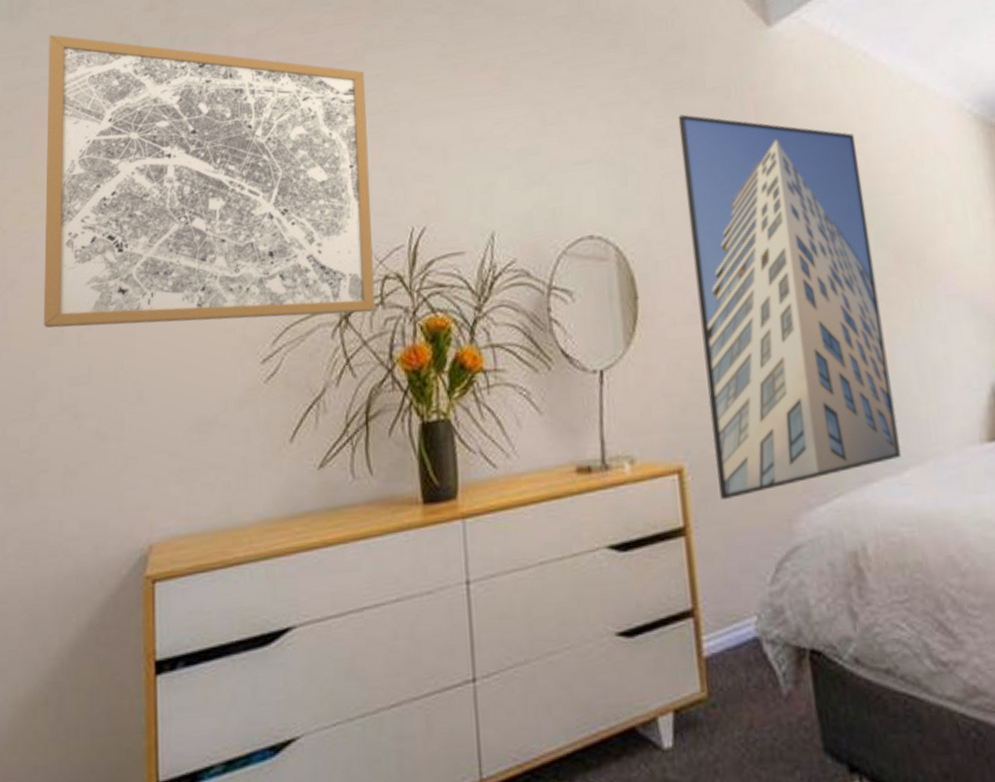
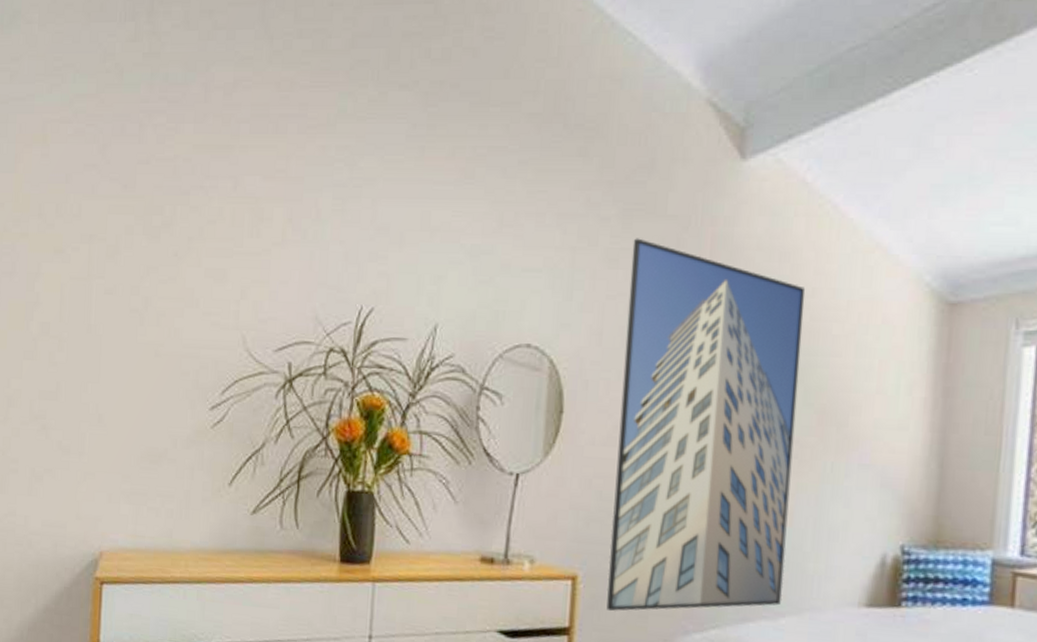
wall art: present [43,34,376,328] -> none [19,51,334,380]

